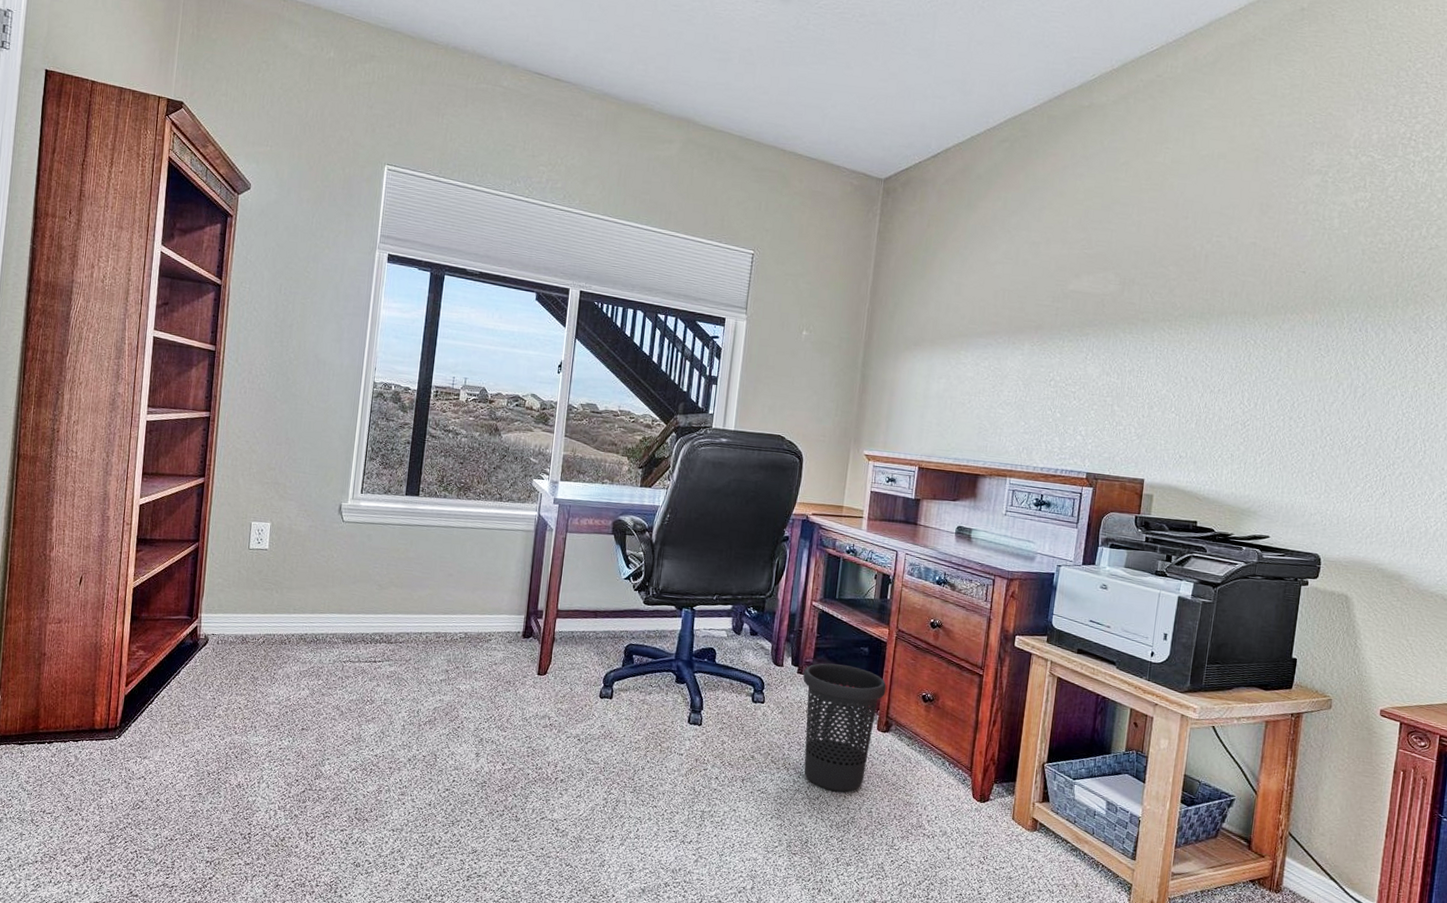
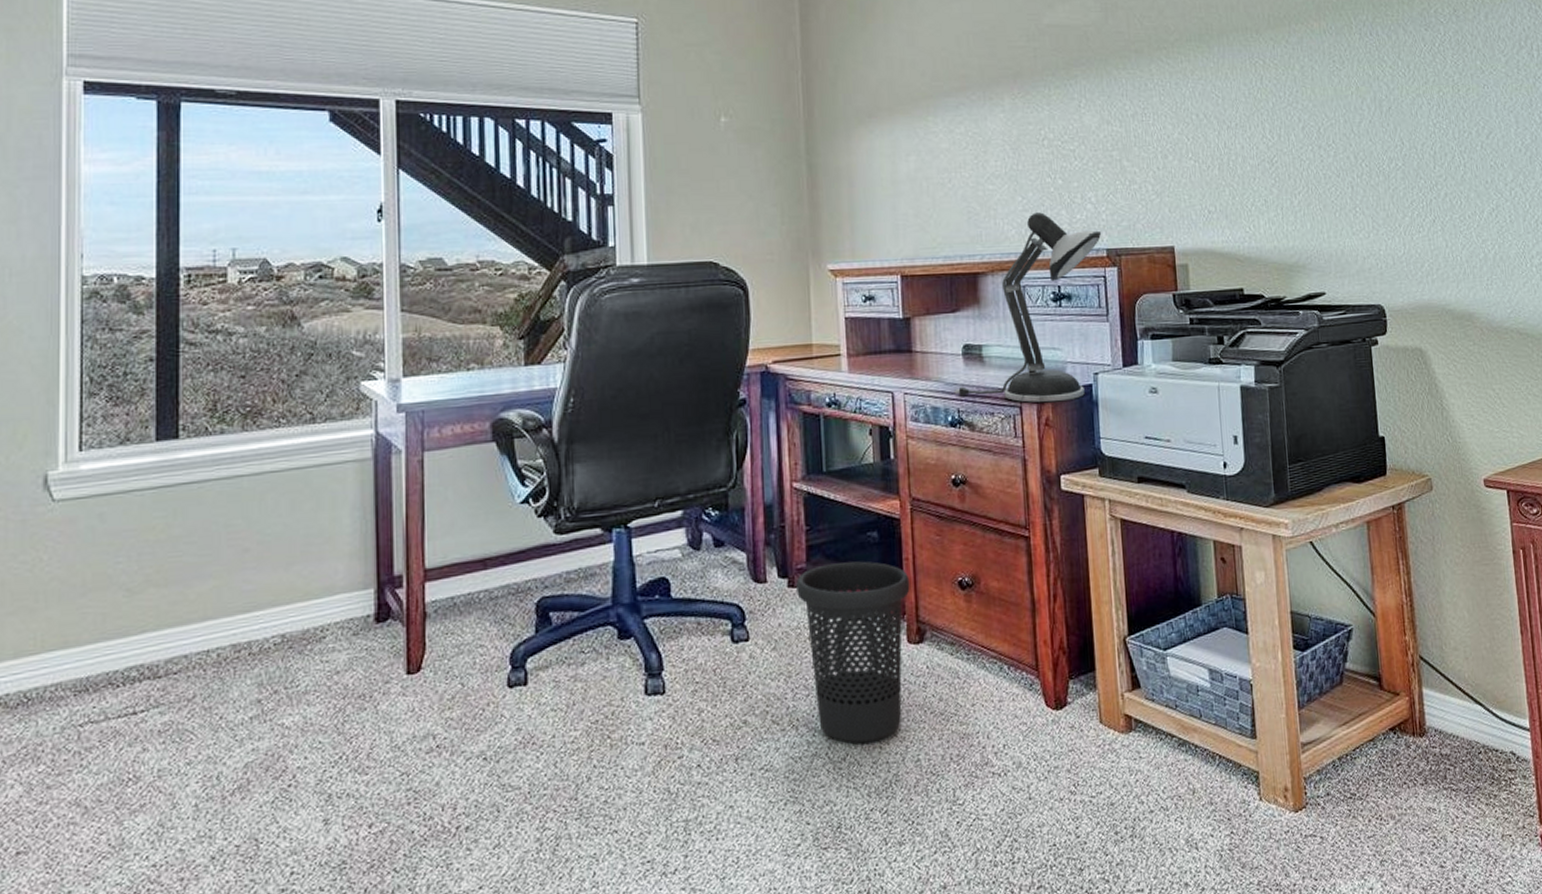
desk lamp: none [944,436,1085,582] -> present [954,212,1102,403]

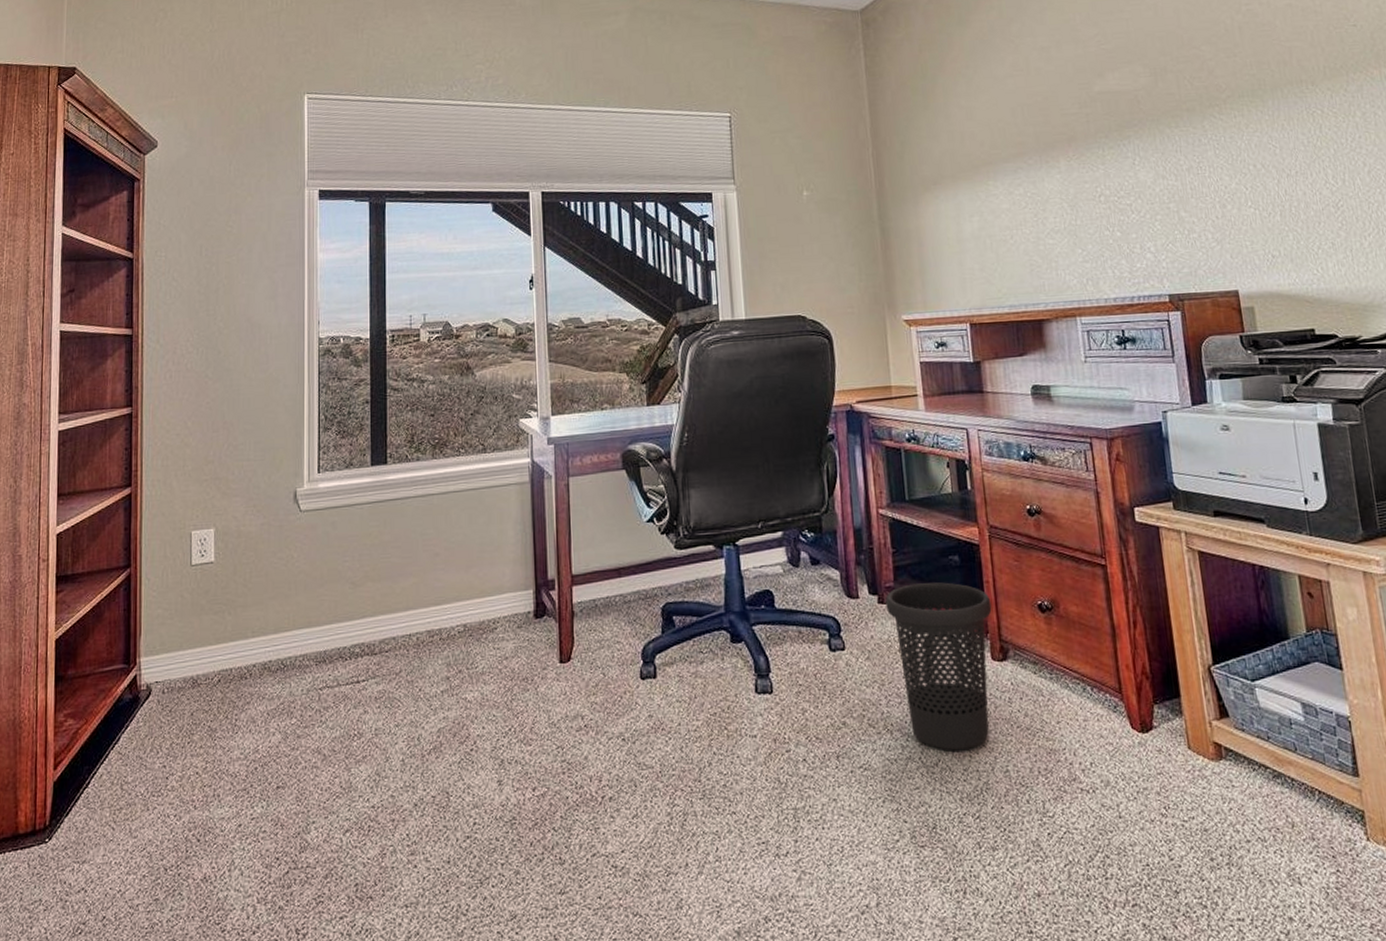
desk lamp: present [954,212,1102,403] -> none [1025,263,1163,439]

